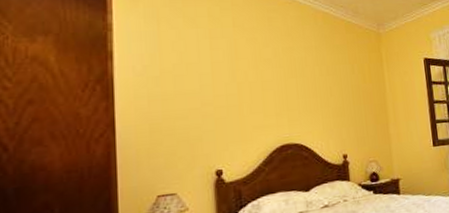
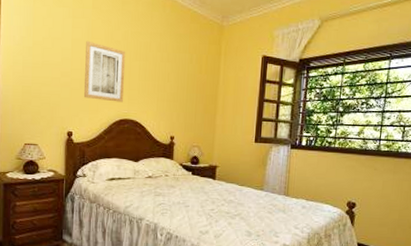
wall art: none [229,62,282,127] -> present [83,40,126,102]

